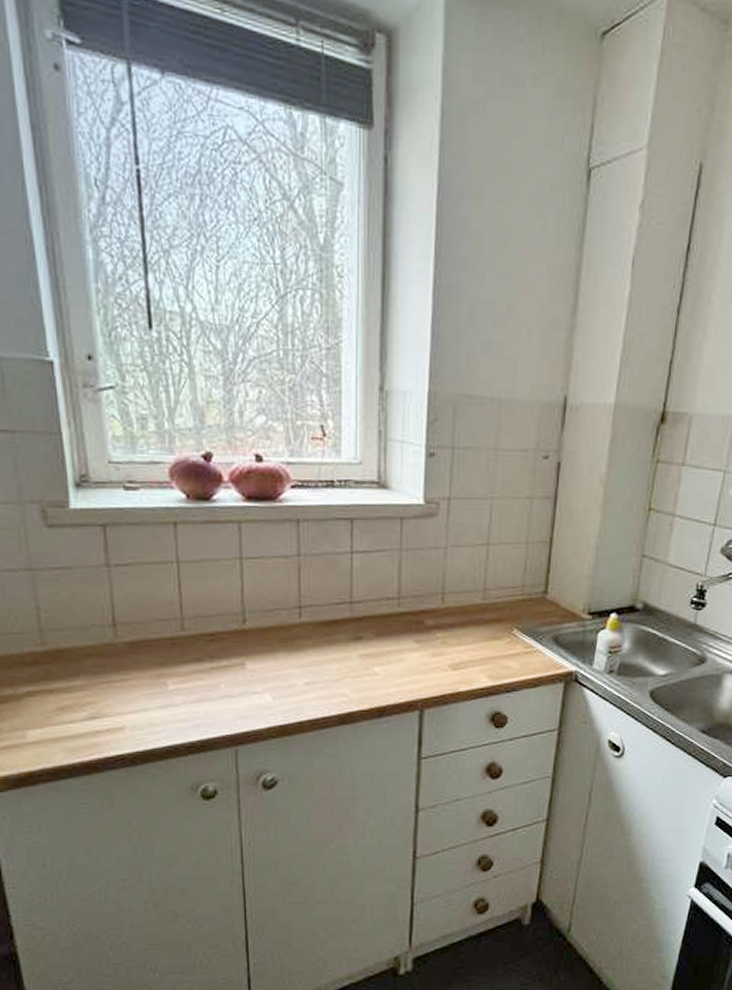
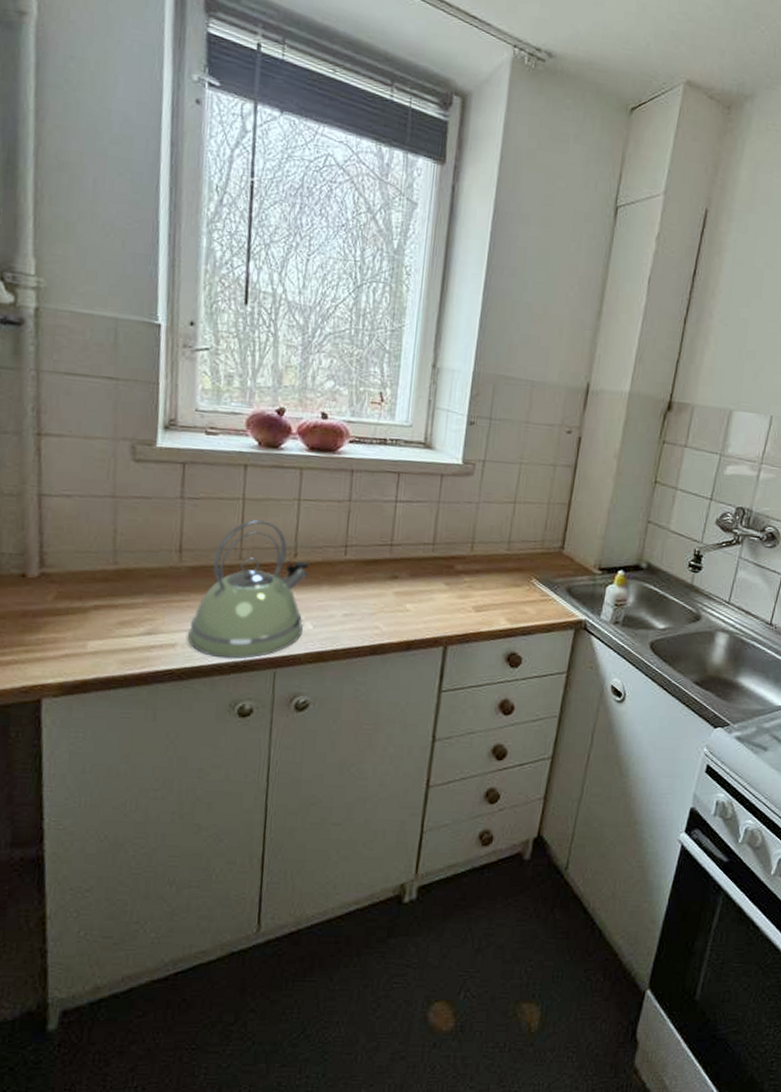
kettle: none [135,585,261,739] -> present [187,520,310,659]

